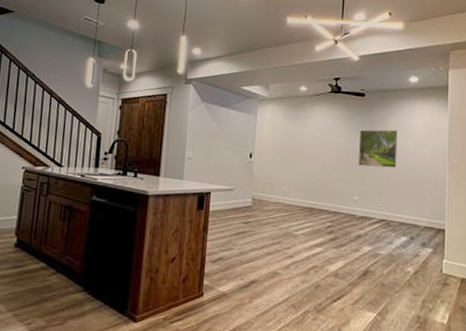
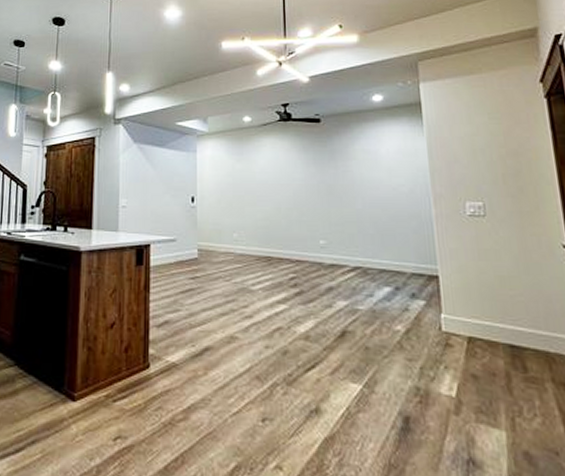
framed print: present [359,129,398,168] -> none [319,159,368,204]

